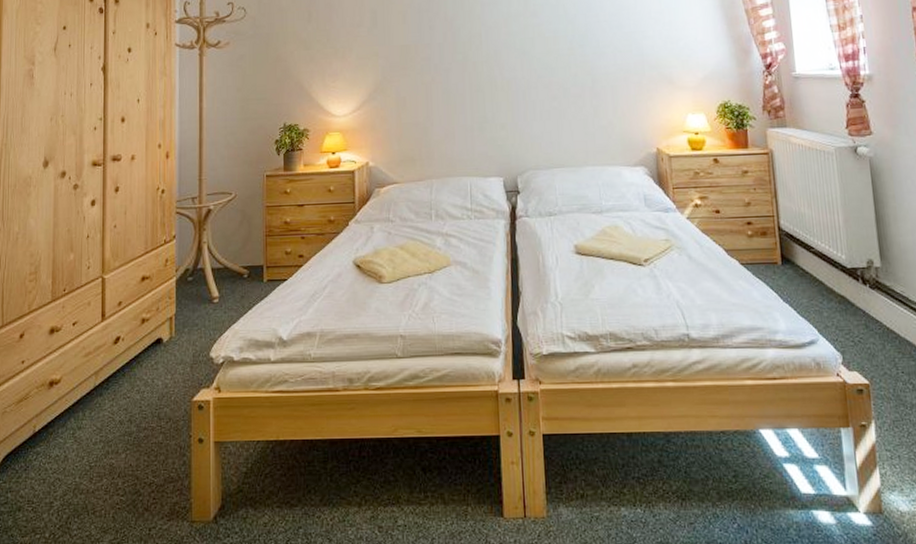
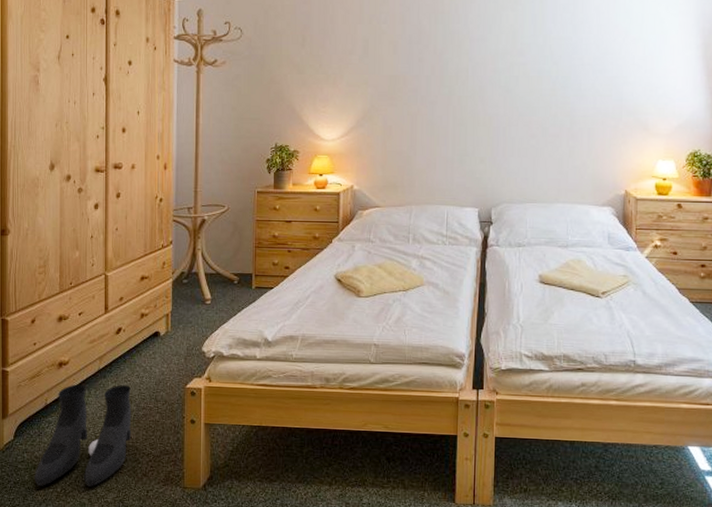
boots: none [19,403,132,532] -> present [34,384,132,487]

